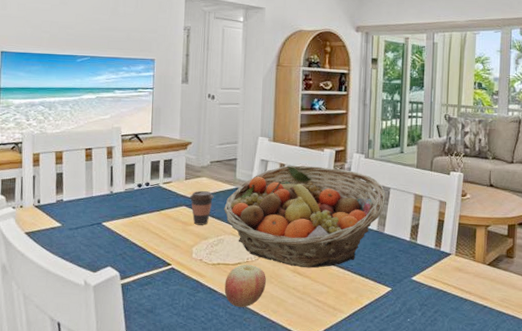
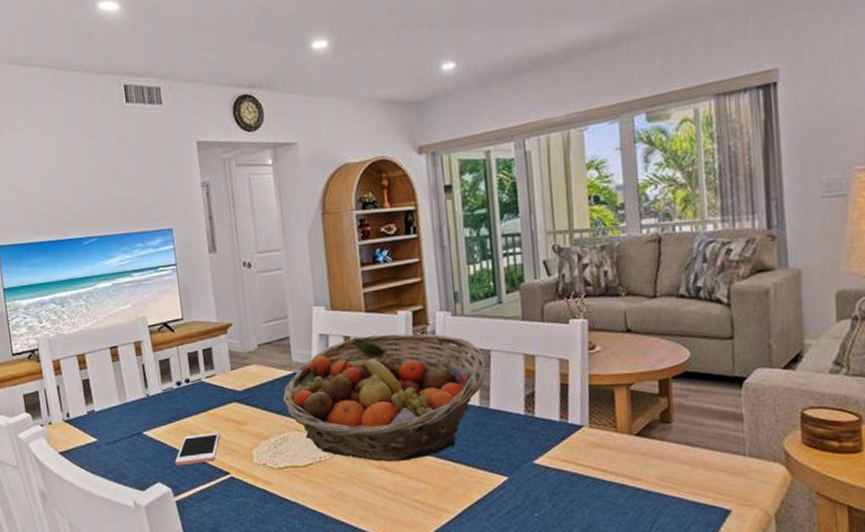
cell phone: none [125,229,168,255] -> present [174,432,220,466]
coffee cup: present [189,191,214,225] -> none [239,381,269,423]
apple: present [224,264,266,307] -> none [296,464,347,517]

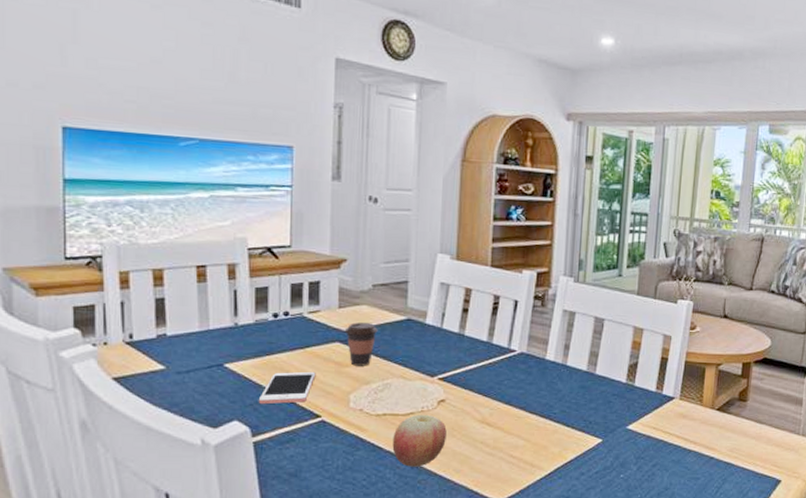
coffee cup: none [239,381,269,423] -> present [344,322,378,366]
fruit basket: present [282,333,486,462] -> none [391,290,598,418]
apple: none [296,464,347,517] -> present [392,414,447,467]

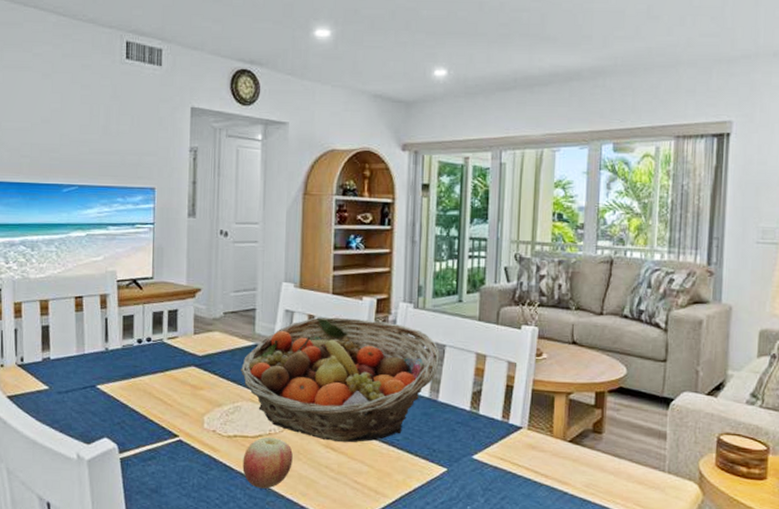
cell phone: present [258,371,316,405] -> none [124,393,174,424]
coffee cup: present [344,322,378,366] -> none [199,348,229,389]
fruit basket: none [391,290,598,418] -> present [241,317,440,443]

